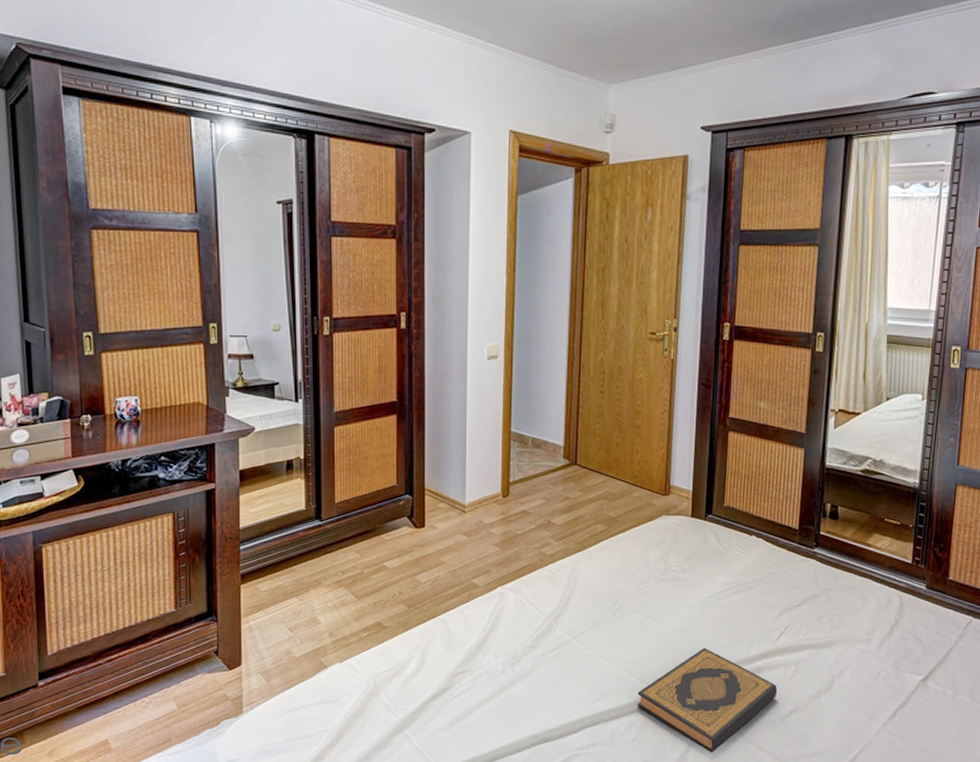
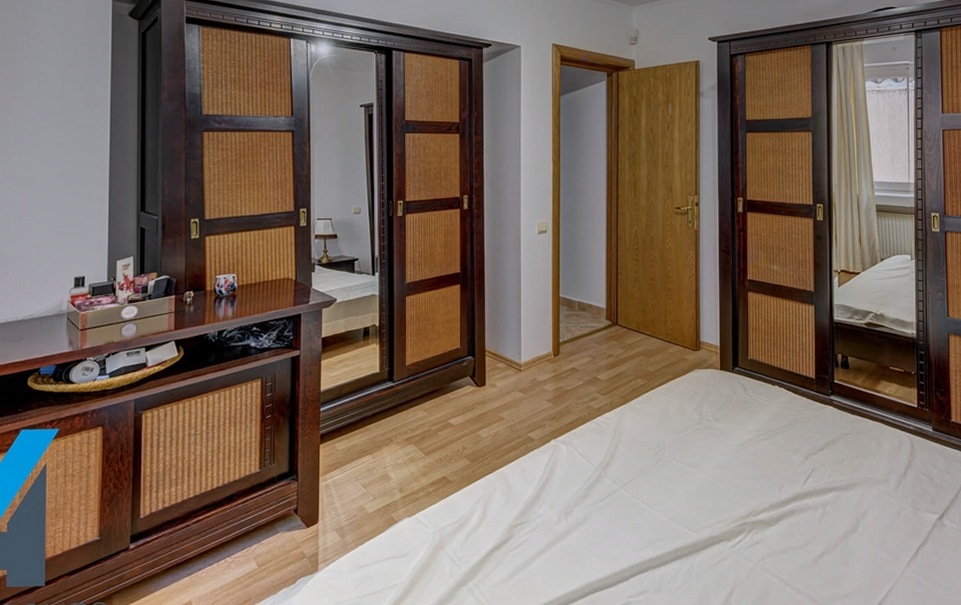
hardback book: present [637,647,778,752] -> none [681,492,809,597]

